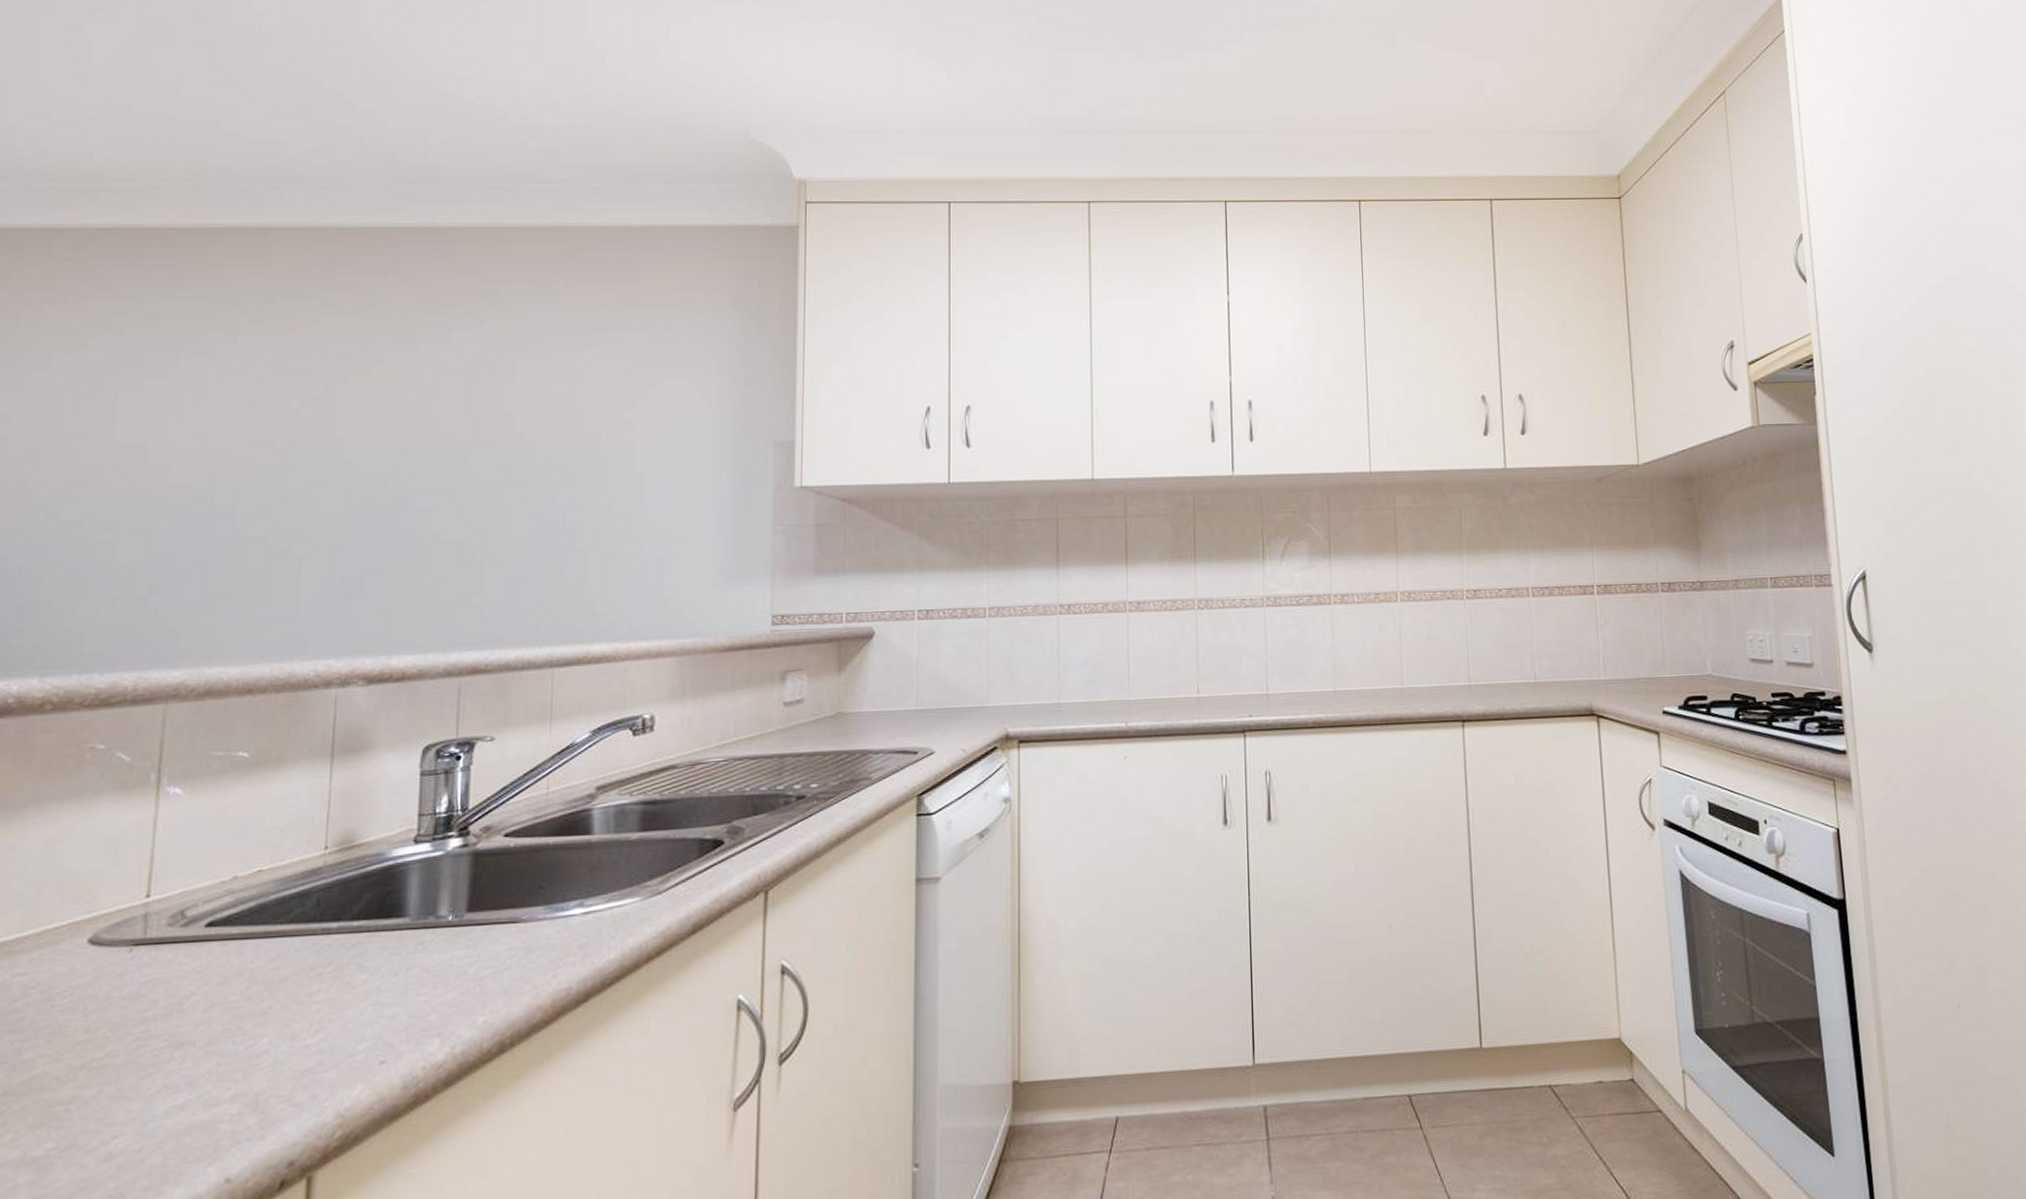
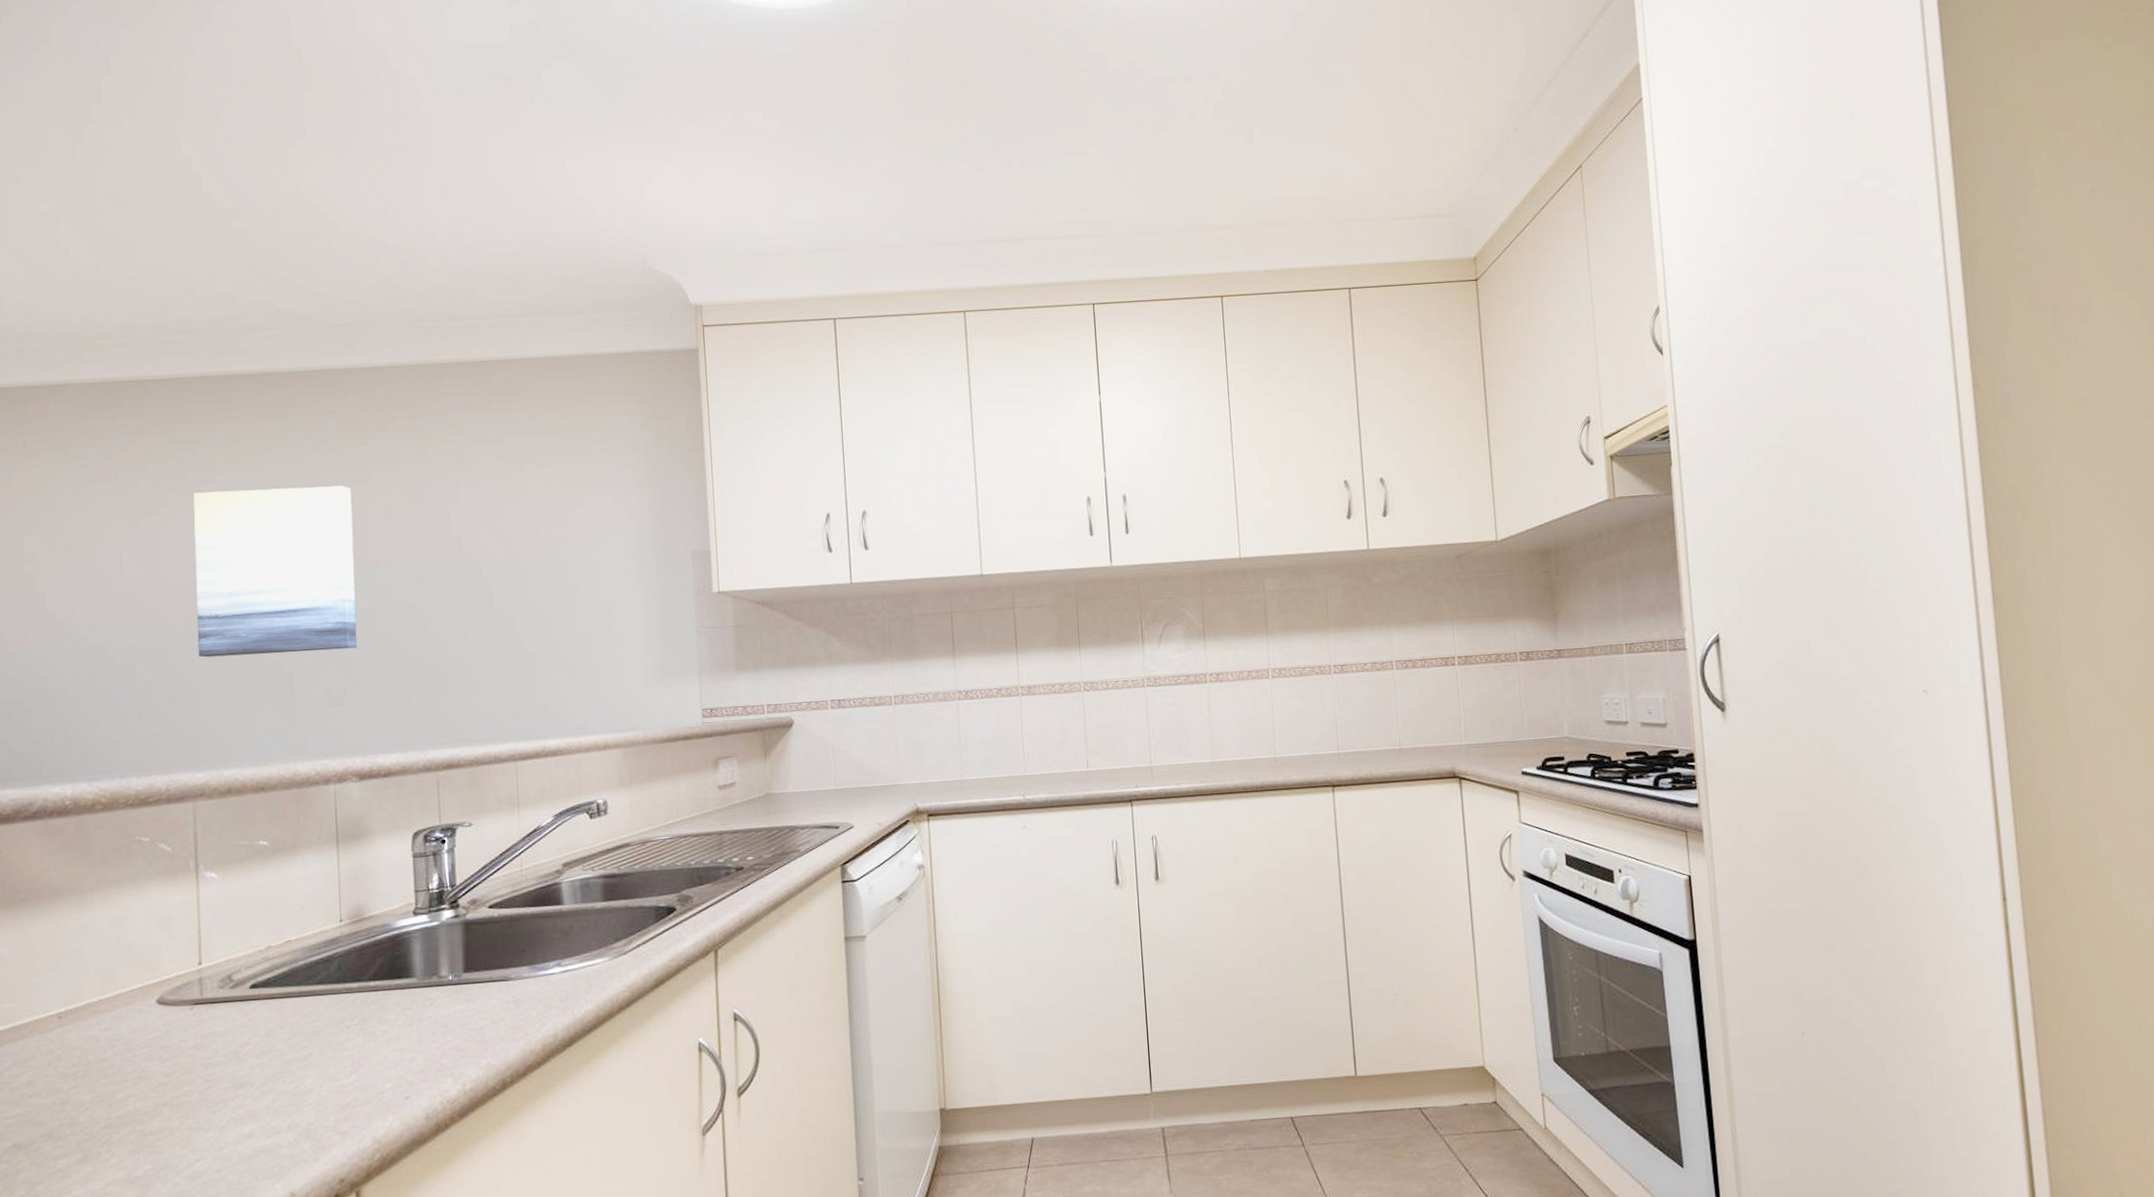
wall art: none [192,353,393,539] -> present [193,485,358,658]

